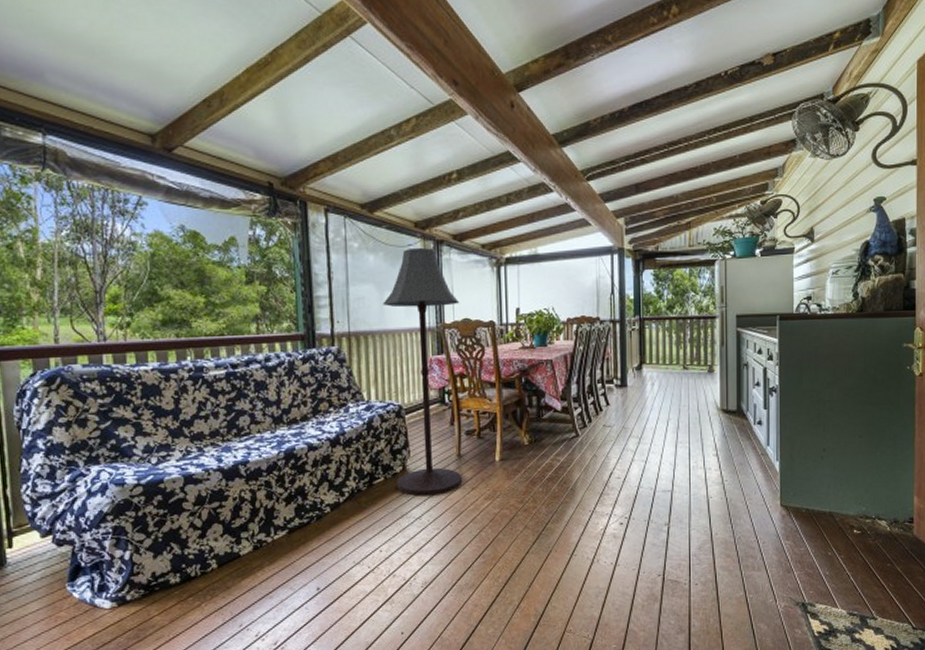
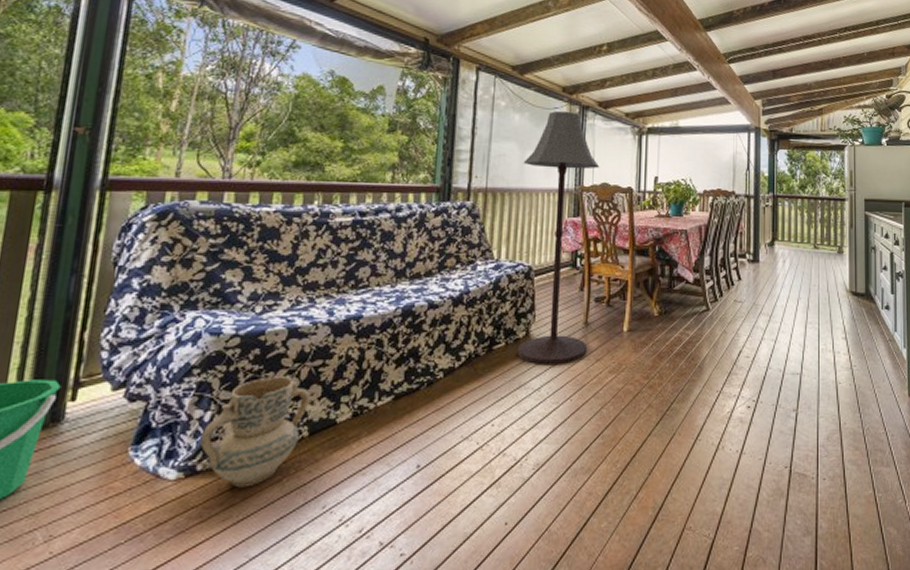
ceramic jug: none [124,518,213,613] -> present [200,376,309,488]

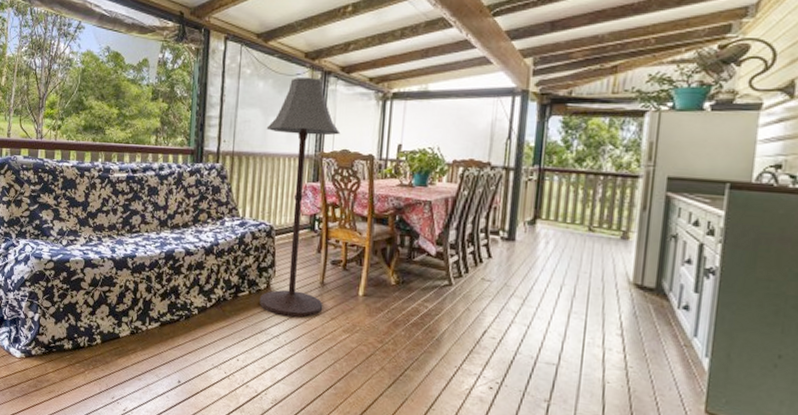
ceramic jug: present [200,376,309,488] -> none [33,295,100,373]

